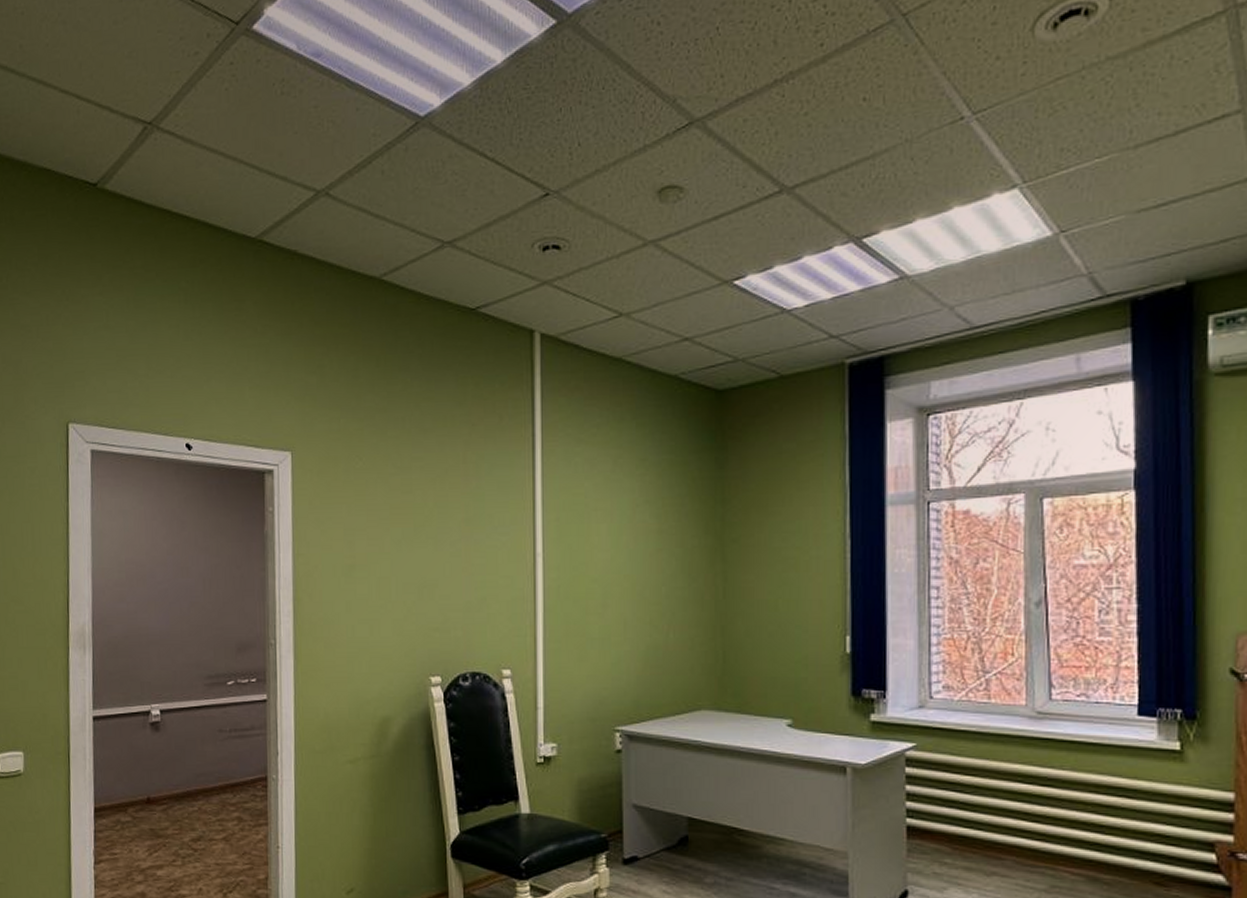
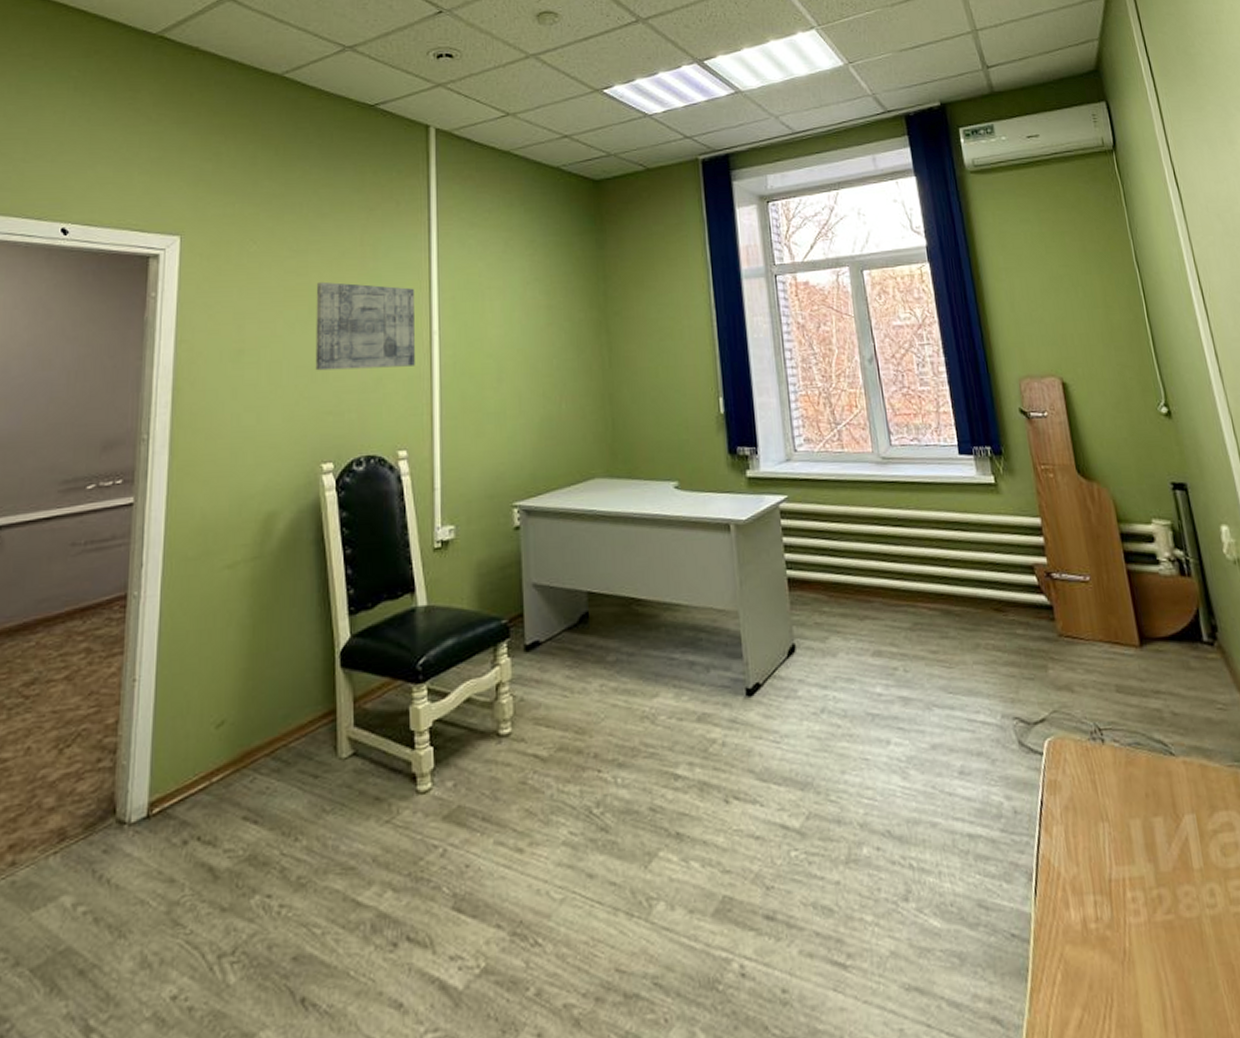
wall art: none [420,499,518,588] -> present [315,281,415,371]

